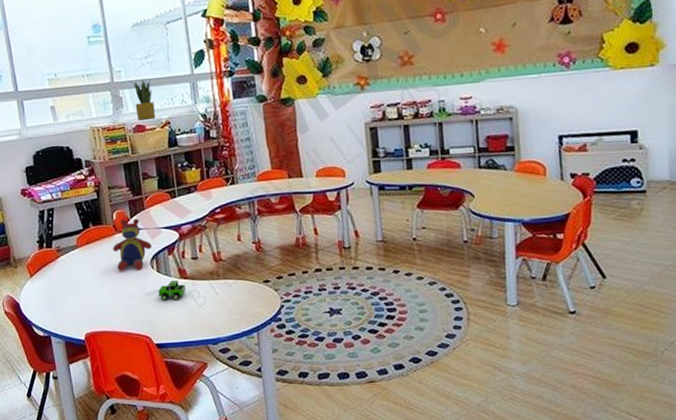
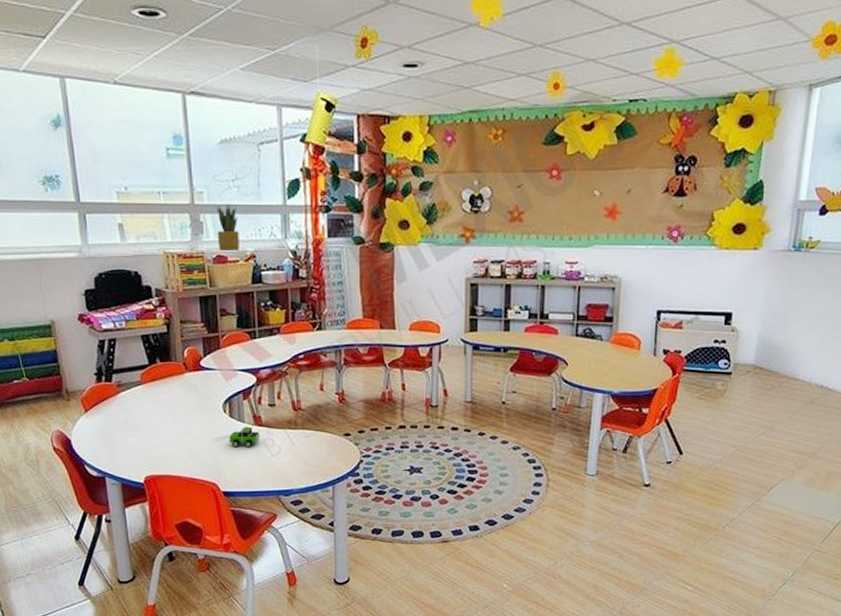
stuffed animal: present [113,218,152,271] -> none [182,357,225,413]

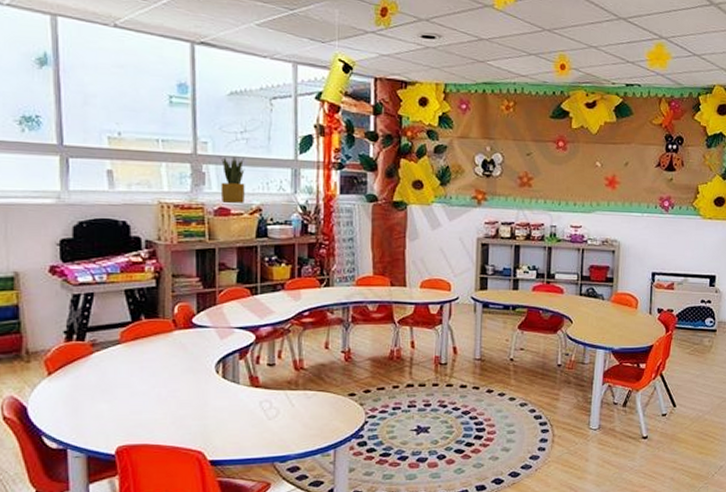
toy truck: present [228,426,261,448] -> none [219,388,257,411]

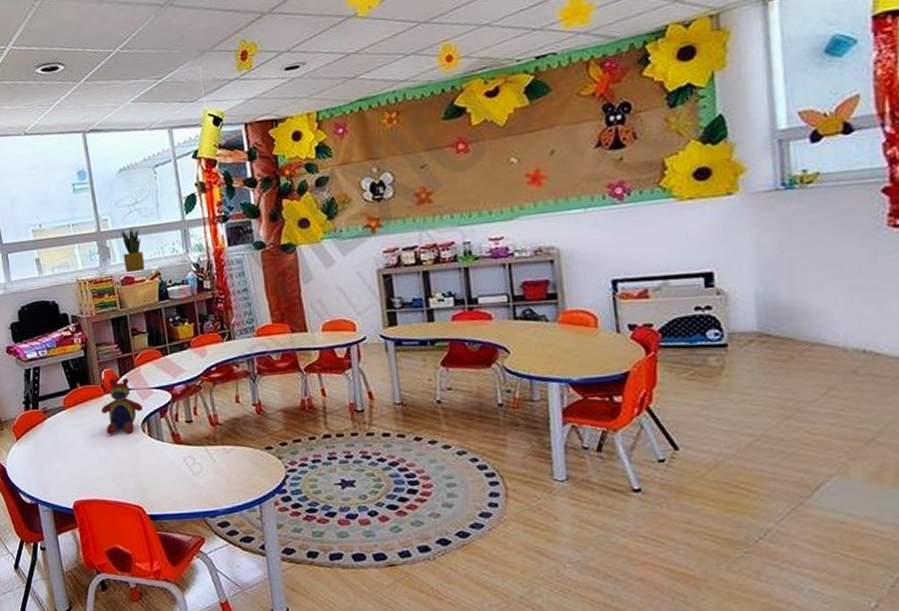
stuffed animal: none [169,314,219,374] -> present [101,378,143,435]

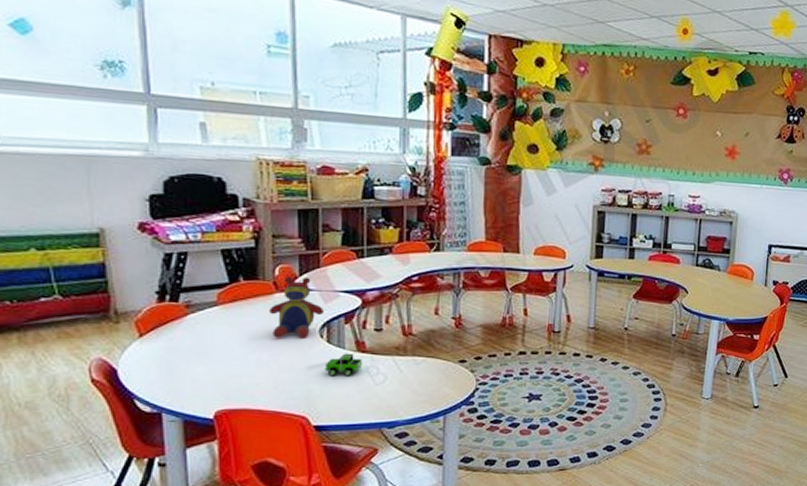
planter: present [119,227,145,273] -> none [323,112,350,163]
toy truck: none [149,445,181,468] -> present [324,353,363,377]

